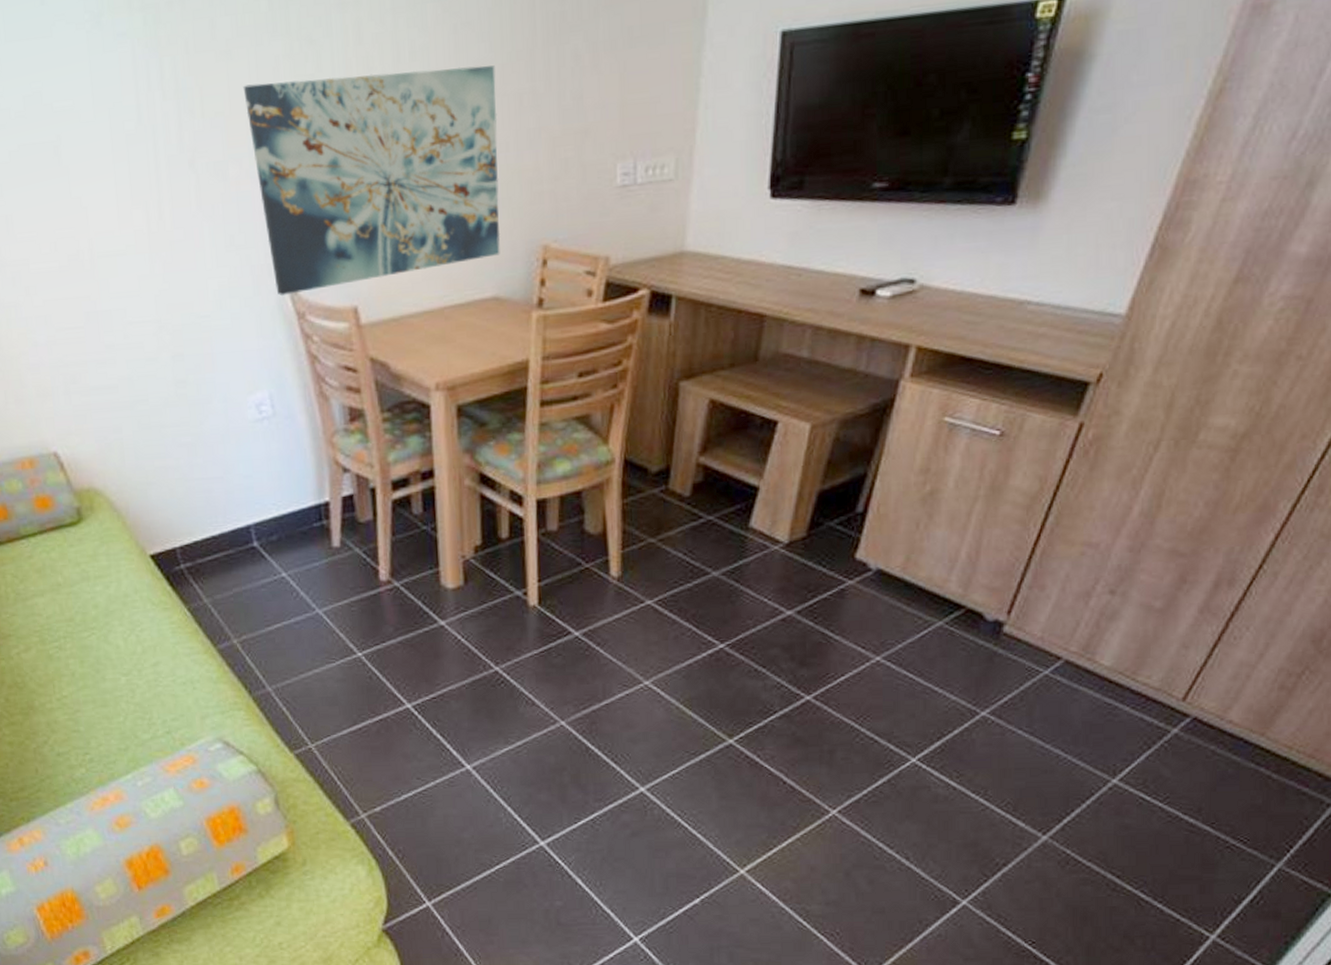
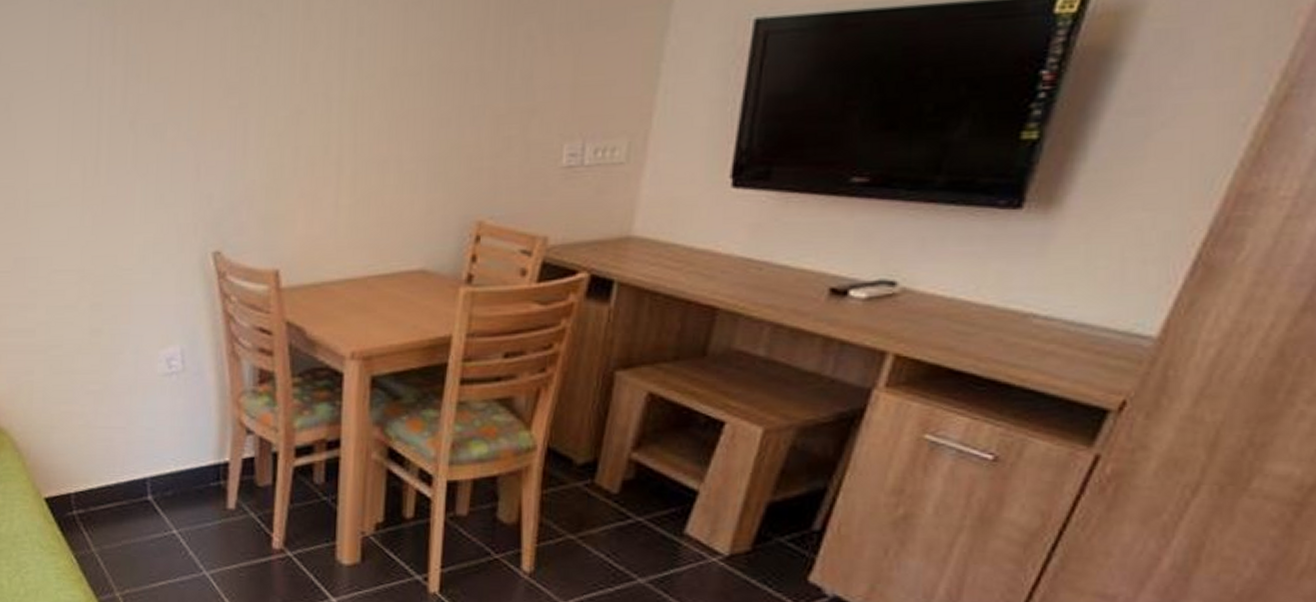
wall art: present [243,65,501,297] -> none [190,43,443,255]

